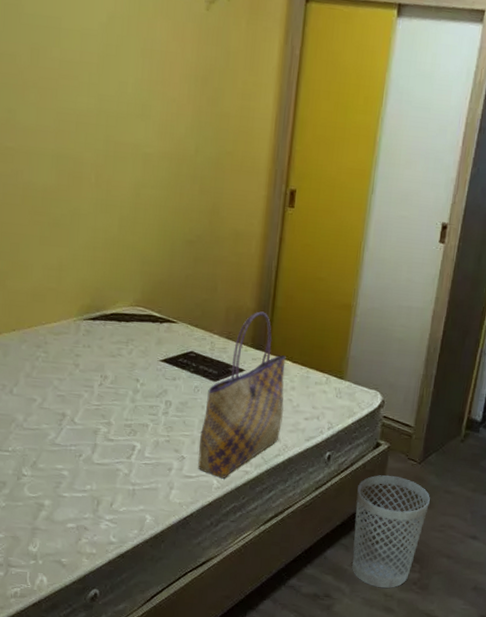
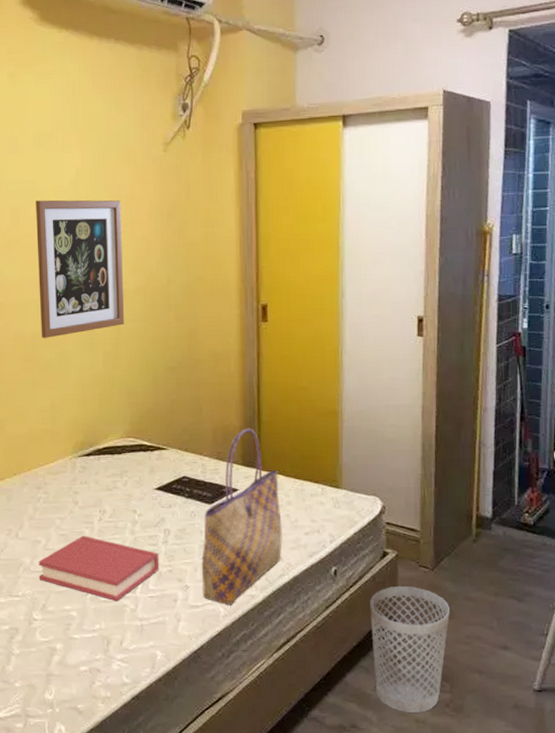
hardback book: none [31,398,158,466] -> present [38,536,160,602]
wall art: none [53,40,154,193] -> present [36,200,125,338]

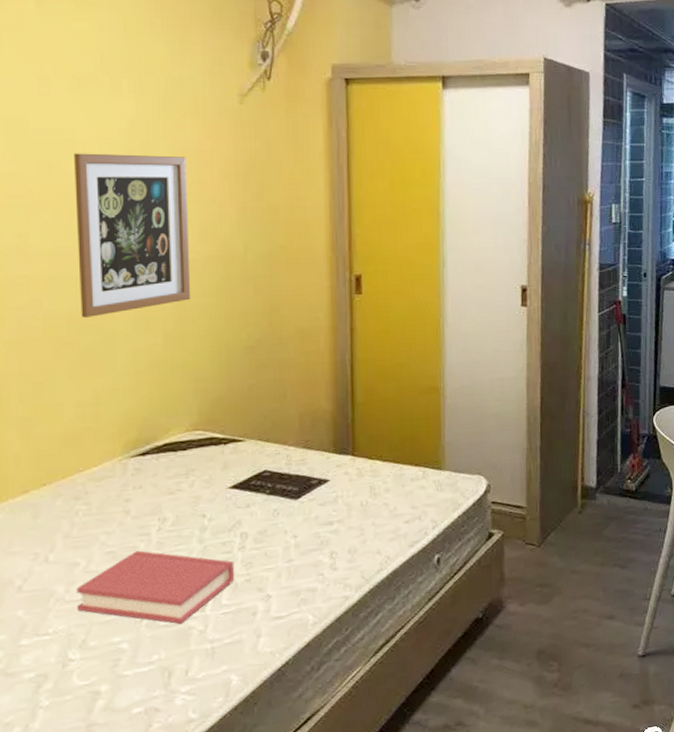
tote bag: present [202,428,282,605] -> none [287,411,380,611]
wastebasket: present [370,587,450,713] -> none [475,566,557,700]

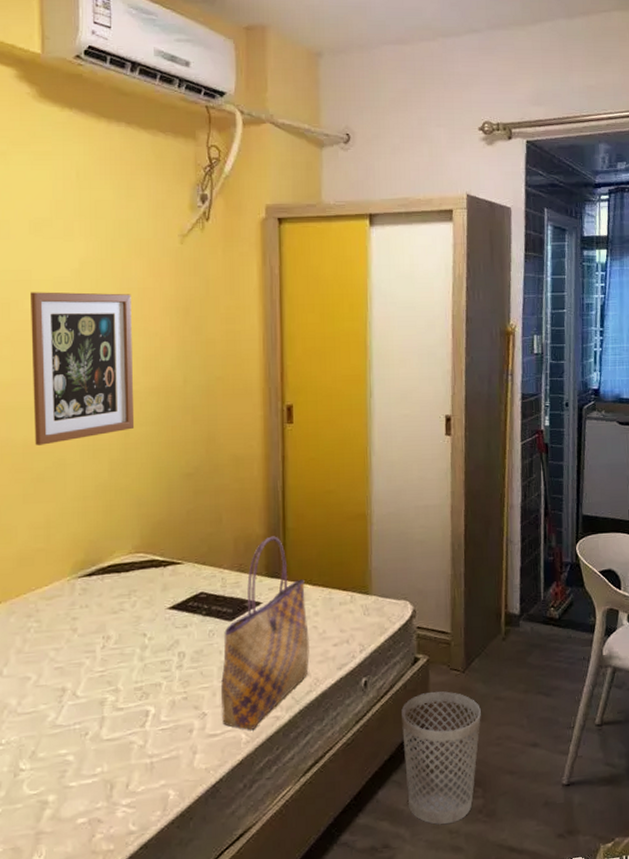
hardback book: present [76,550,235,625] -> none [27,666,173,739]
tote bag: none [287,411,380,611] -> present [221,536,310,730]
wastebasket: none [475,566,557,700] -> present [401,691,481,825]

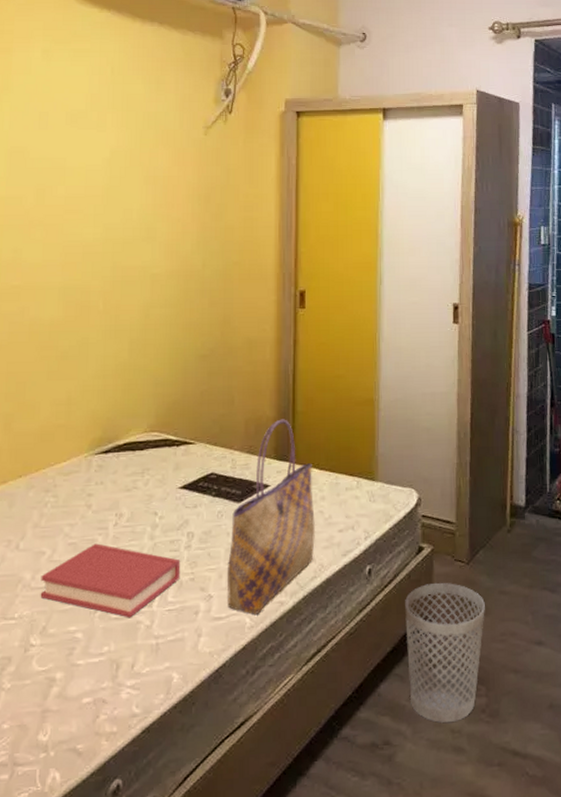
hardback book: none [27,666,173,739] -> present [40,543,181,618]
wall art: present [31,292,135,445] -> none [61,179,157,324]

